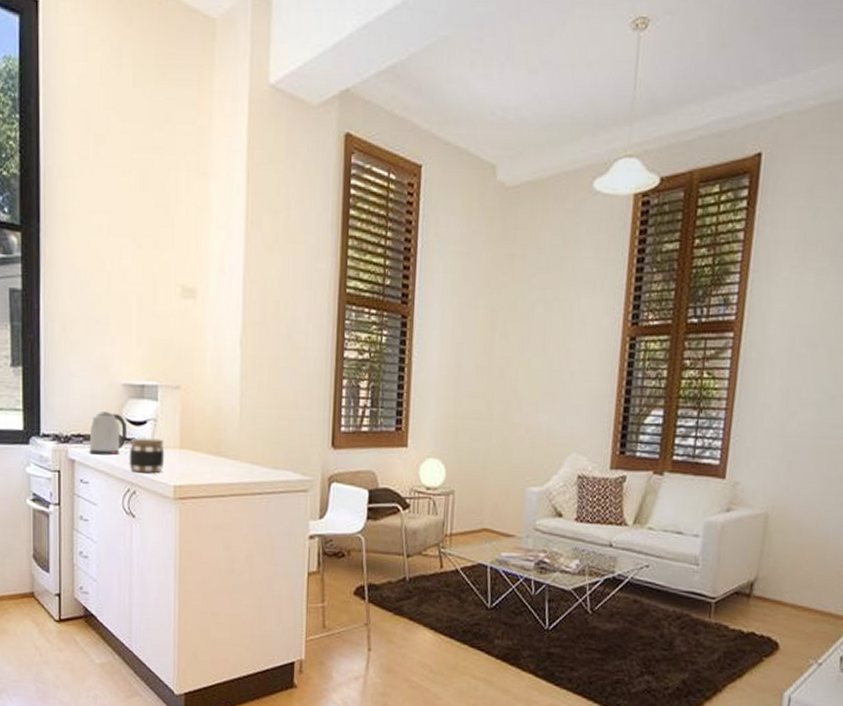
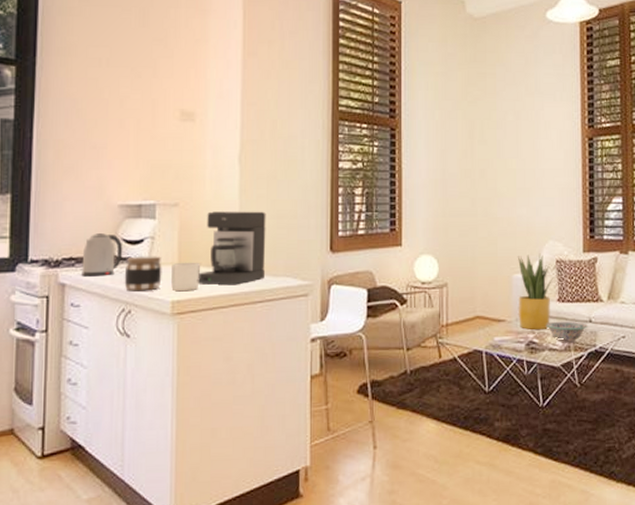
mug: none [173,447,202,477] -> present [171,262,201,292]
coffee maker: none [199,396,267,475] -> present [198,211,266,285]
planter: none [529,466,574,550] -> present [517,253,554,330]
decorative bowl: none [559,542,608,567] -> present [545,321,588,343]

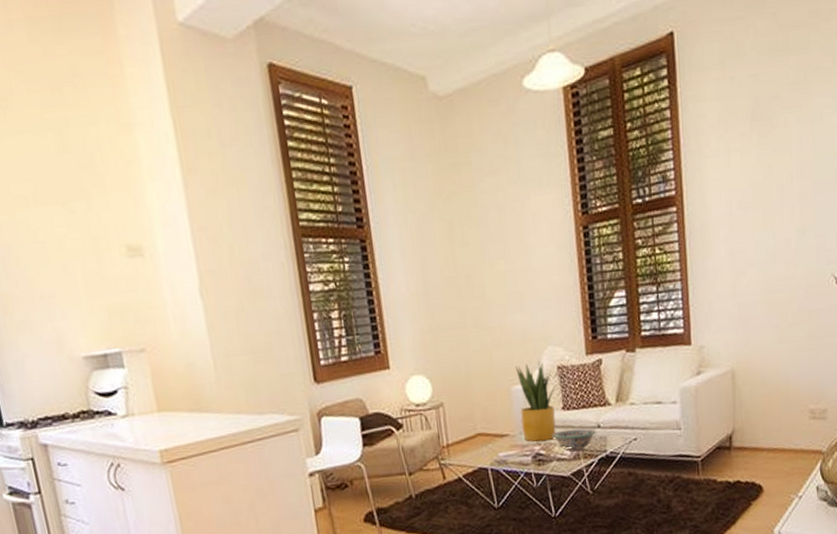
kettle: present [81,233,123,277] -> none [57,388,99,435]
jar: present [124,256,162,292] -> none [104,406,145,445]
mug: present [171,262,201,292] -> none [151,408,184,440]
coffee maker: present [198,211,266,285] -> none [177,347,251,431]

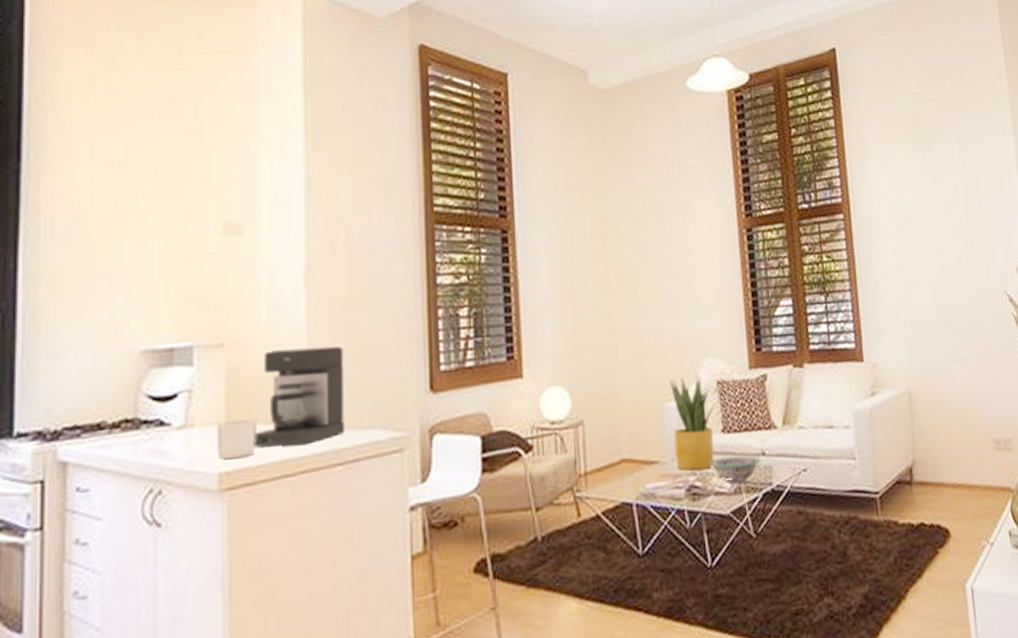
mug: none [151,408,184,440] -> present [217,418,258,460]
coffee maker: none [177,347,251,431] -> present [254,346,346,448]

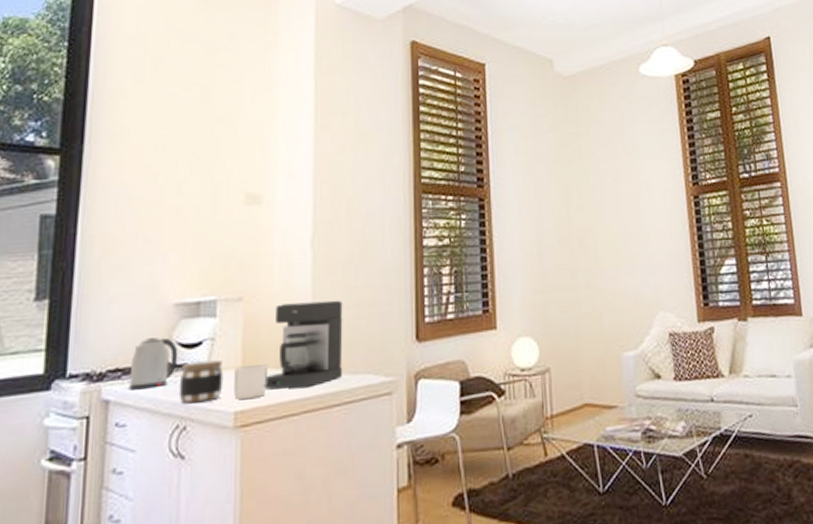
kettle: none [91,390,149,450] -> present [129,337,179,390]
jar: none [151,414,204,465] -> present [178,359,224,404]
planter: present [668,374,716,471] -> none [625,326,669,416]
decorative bowl: present [709,456,762,485] -> none [662,402,711,429]

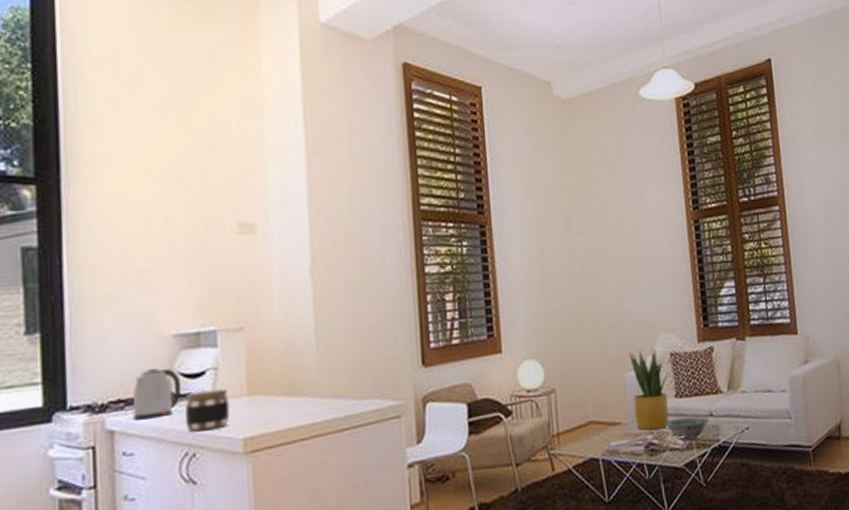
mug: present [234,363,269,400] -> none [240,391,275,427]
coffee maker: present [265,300,343,390] -> none [272,328,351,416]
planter: none [625,326,669,416] -> present [628,347,670,431]
decorative bowl: none [662,402,711,429] -> present [664,417,710,442]

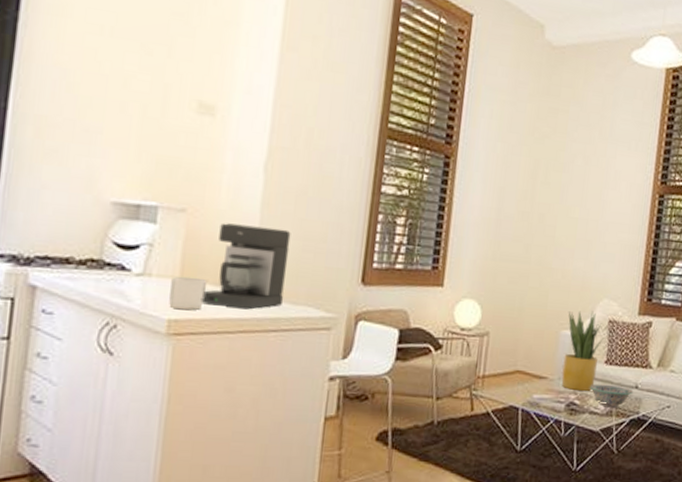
kettle: present [132,368,182,421] -> none [58,231,114,283]
jar: present [184,388,230,432] -> none [111,263,160,305]
mug: none [240,391,275,427] -> present [169,276,208,311]
coffee maker: none [272,328,351,416] -> present [202,223,291,310]

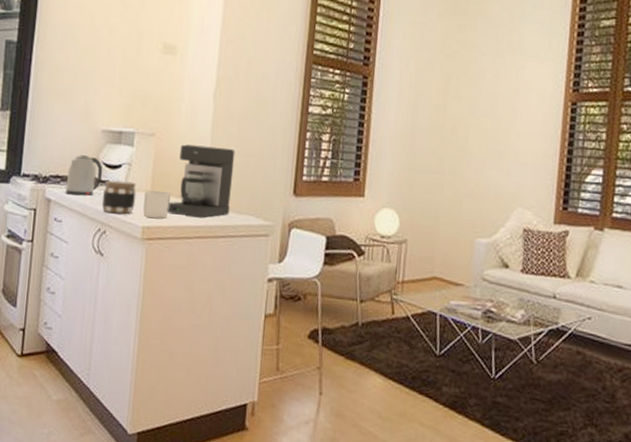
kettle: none [58,231,114,283] -> present [65,155,103,196]
jar: none [111,263,160,305] -> present [101,180,136,214]
planter: present [561,311,605,392] -> none [477,219,520,300]
decorative bowl: present [589,383,634,408] -> none [505,292,552,318]

